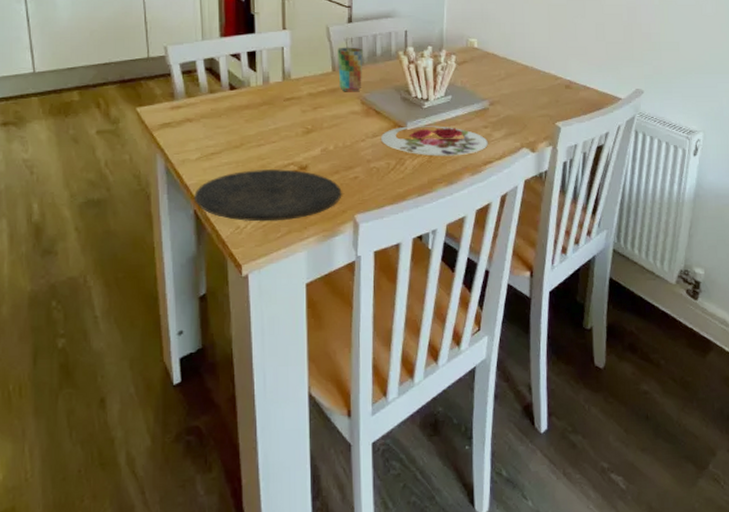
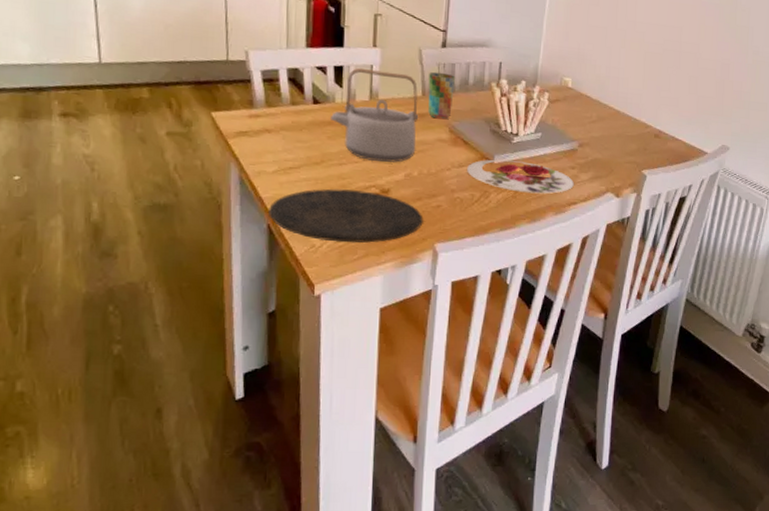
teapot: none [246,51,331,140] -> present [329,67,419,163]

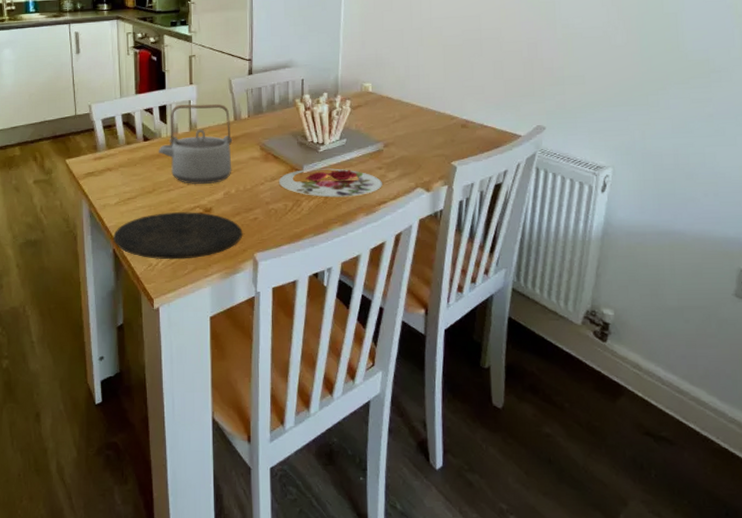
cup: present [428,71,456,120] -> none [239,97,263,139]

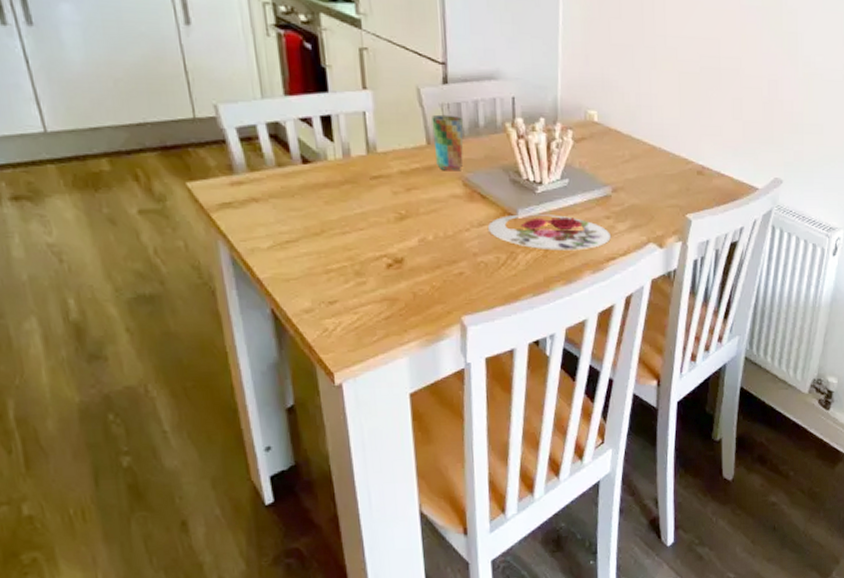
plate: present [113,212,243,260] -> none [270,262,446,323]
teapot: present [158,104,233,185] -> none [324,115,428,228]
cup: none [239,97,263,139] -> present [431,114,464,171]

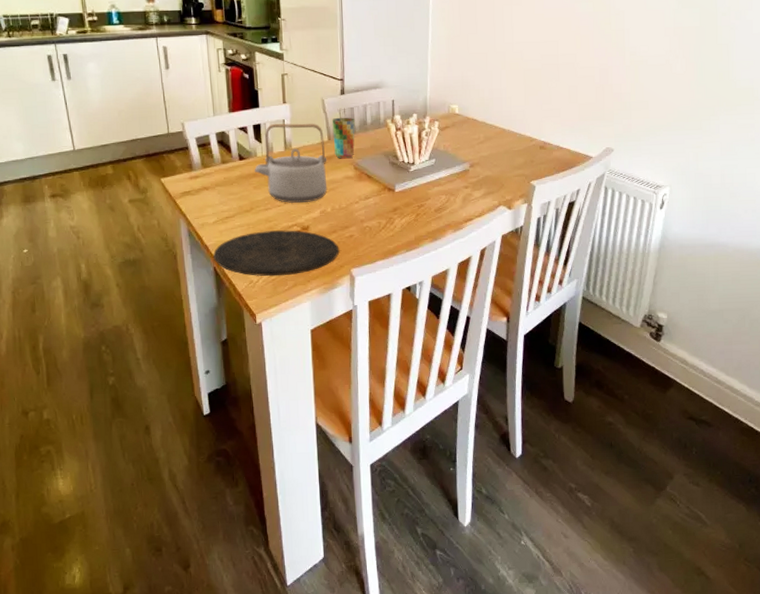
plate: none [270,262,446,323] -> present [213,230,340,277]
teapot: none [324,115,428,228] -> present [254,123,328,204]
plate: present [488,214,611,251] -> none [373,187,468,216]

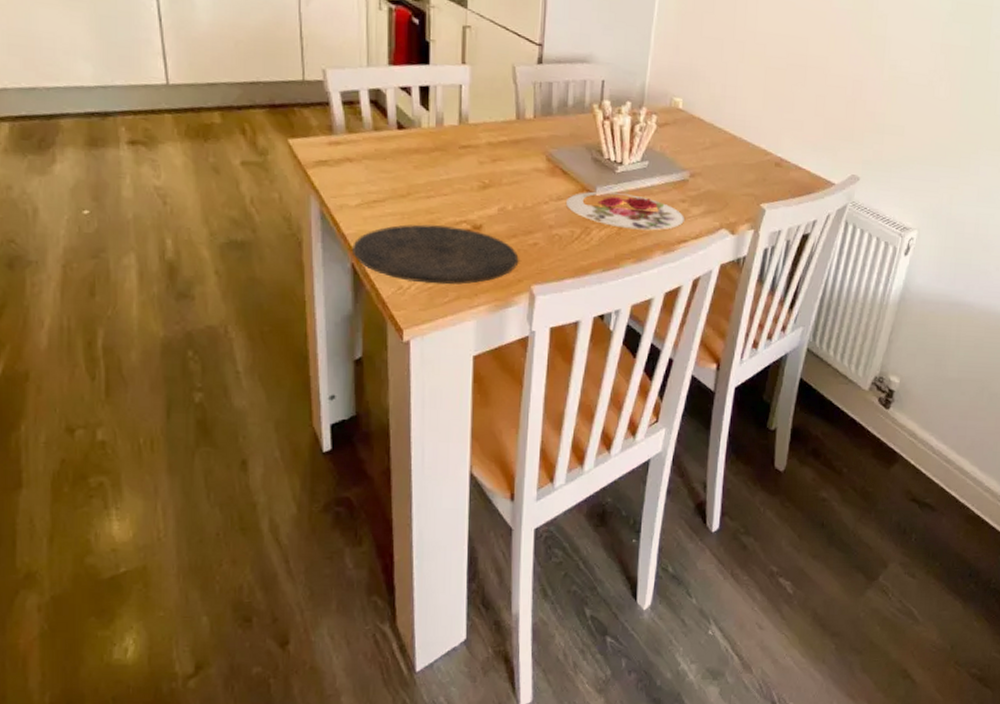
teapot: present [254,123,328,204] -> none [415,87,513,195]
cup: present [332,117,356,159] -> none [522,92,554,147]
plate: none [373,187,468,216] -> present [566,191,684,231]

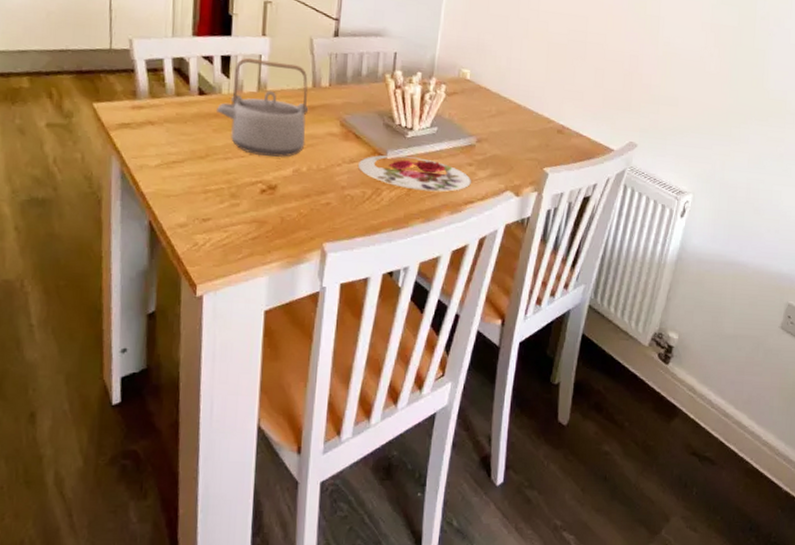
plate: present [352,224,519,285] -> none [150,184,312,242]
teapot: none [415,87,513,195] -> present [215,57,309,157]

